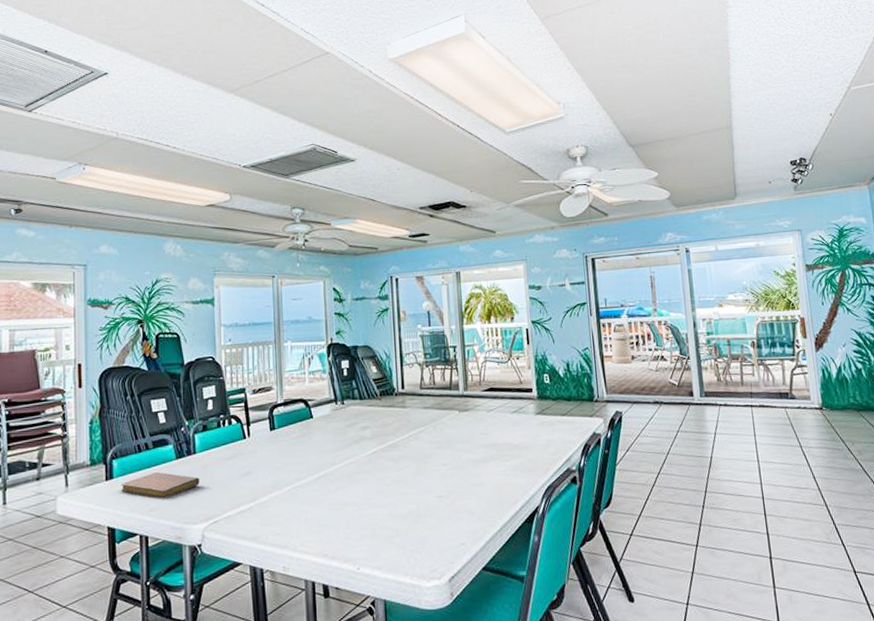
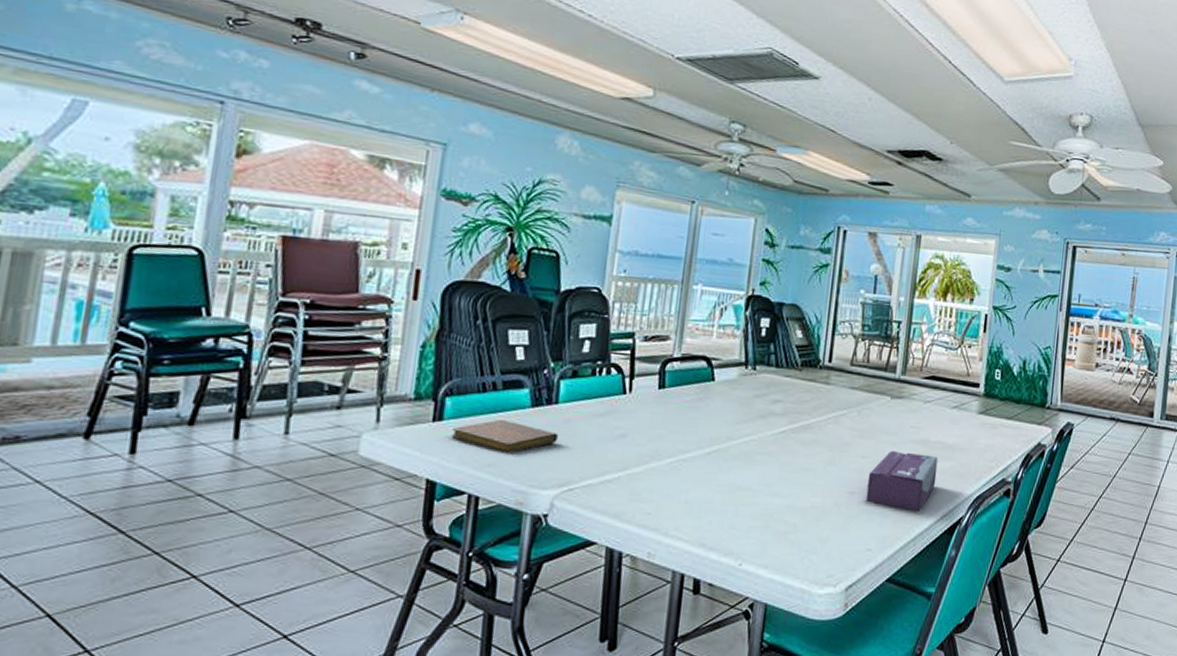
tissue box: none [451,456,510,506] -> present [866,451,938,511]

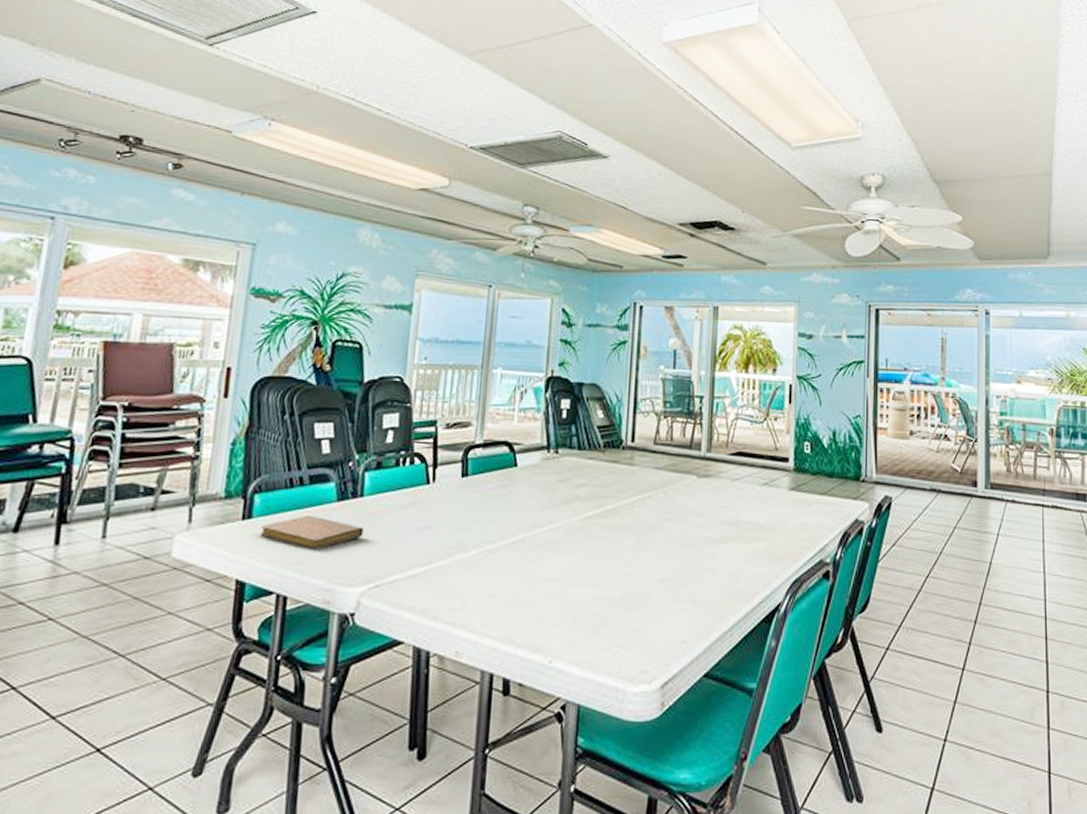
tissue box: present [866,451,938,511] -> none [677,534,751,598]

